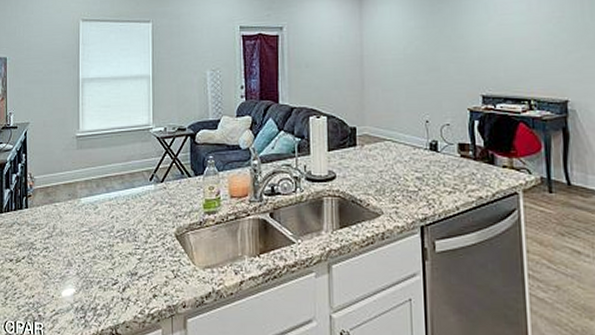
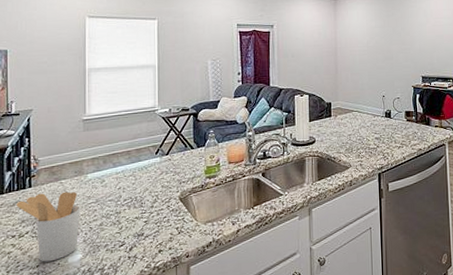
utensil holder: none [14,215,74,293] -> present [16,191,81,262]

